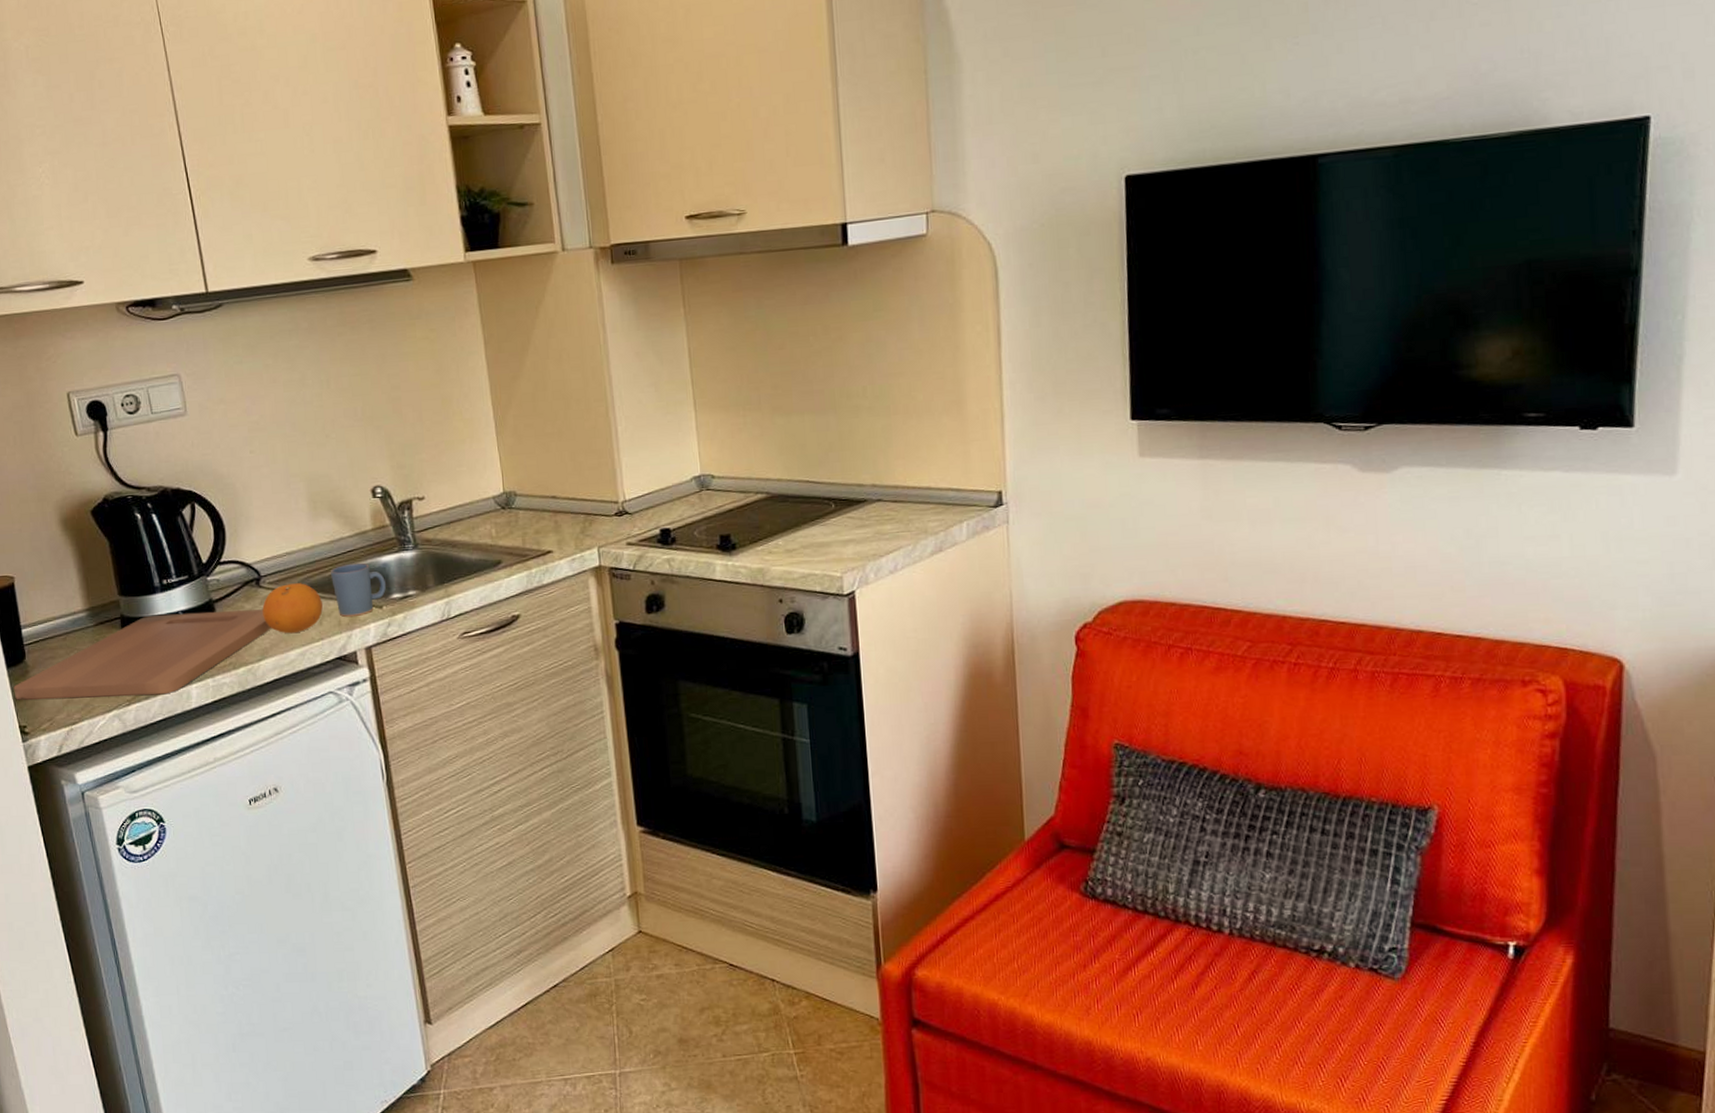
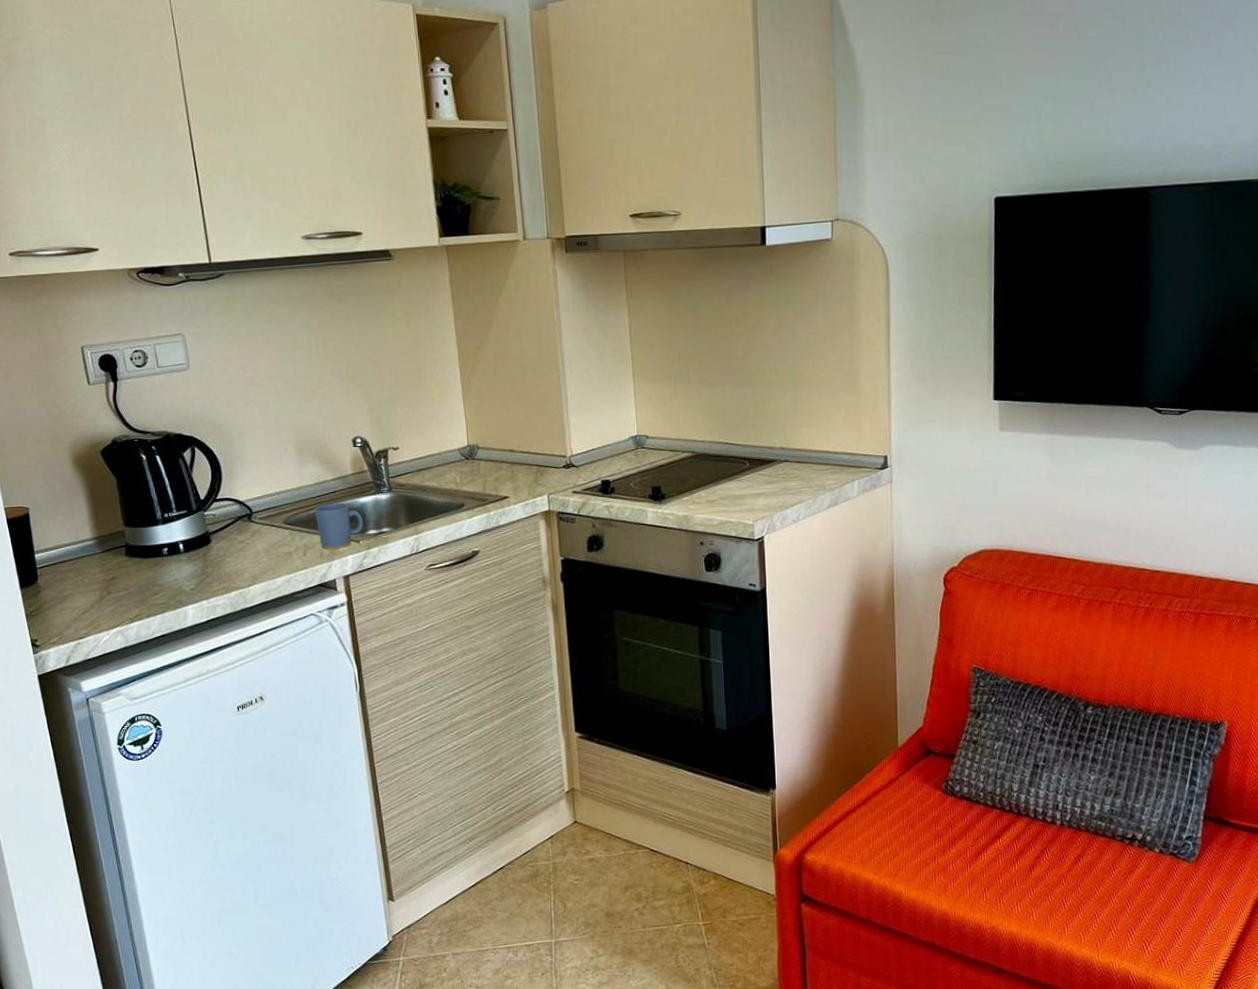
cutting board: present [13,609,271,700] -> none [26,541,261,617]
fruit: present [262,583,323,634] -> none [253,519,307,563]

